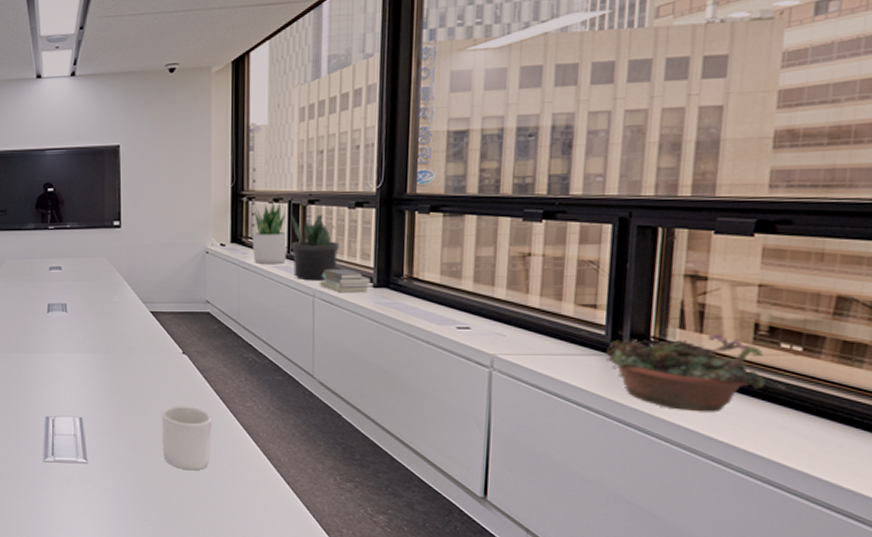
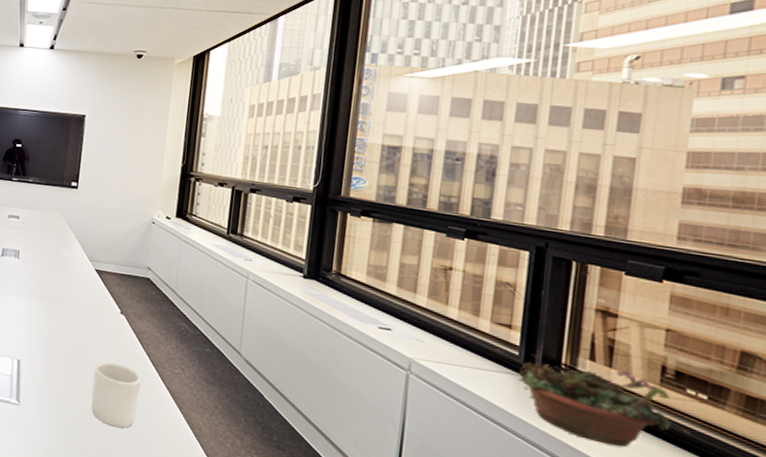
planter: present [253,203,287,265] -> none [195,187,229,244]
planter: present [290,213,339,281] -> none [230,199,275,265]
books: present [319,268,371,293] -> none [253,254,301,281]

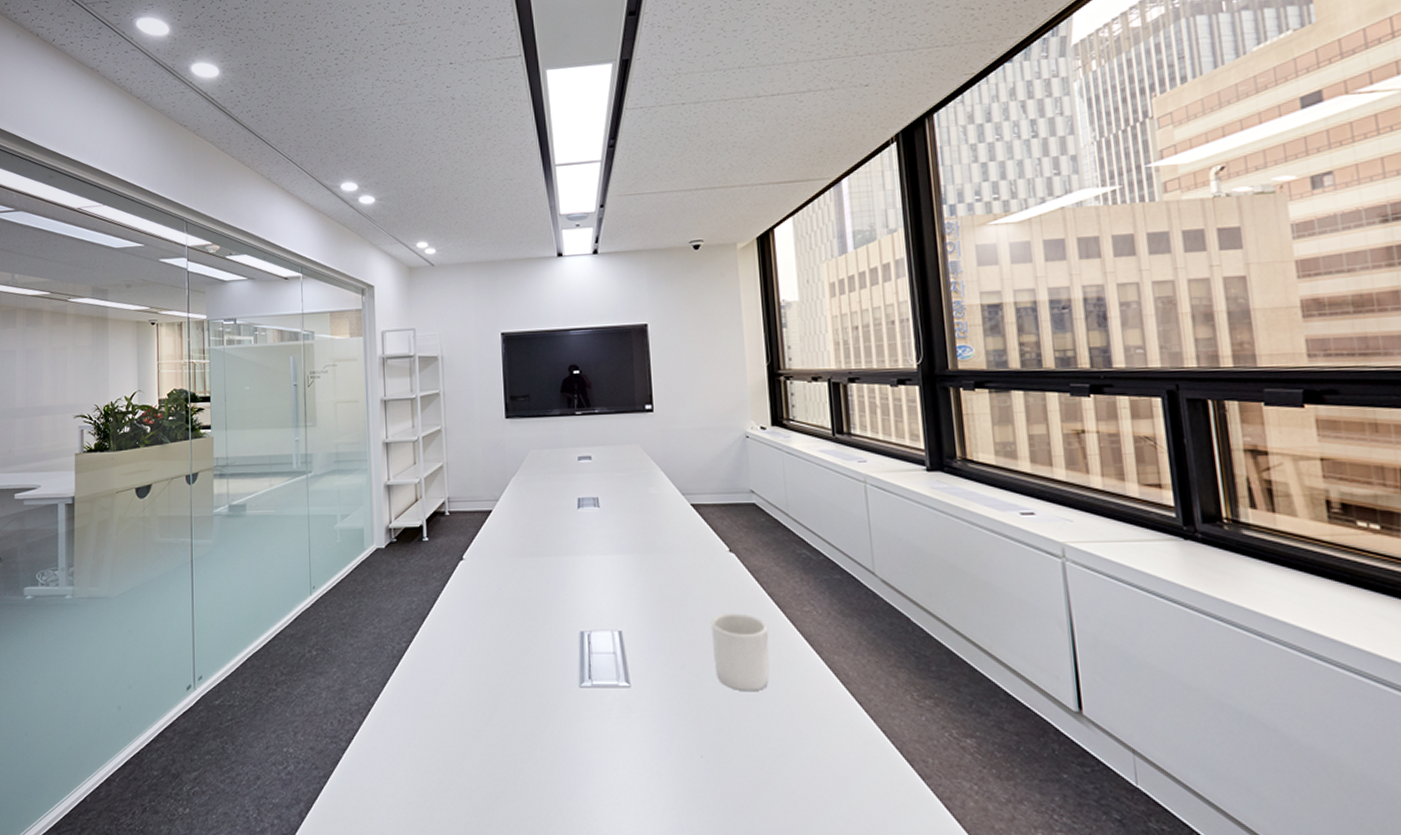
succulent planter: present [518,355,691,447] -> none [1180,512,1373,601]

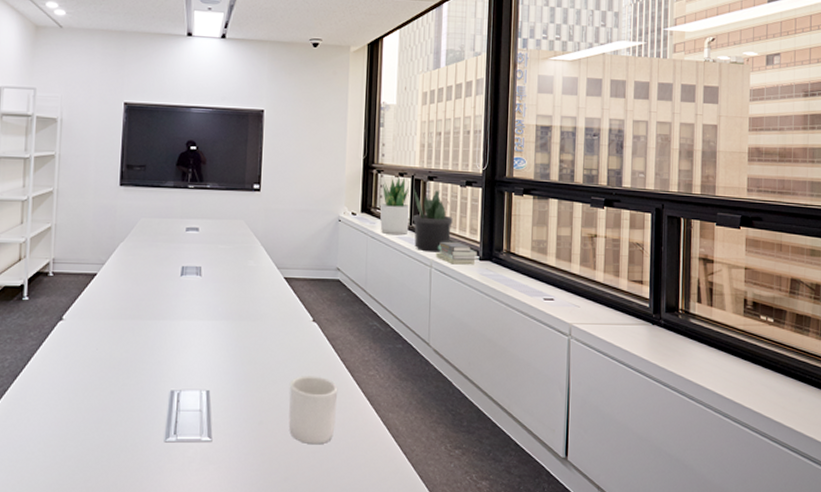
planter: none [794,382,832,449] -> present [380,177,410,235]
planter: none [831,392,887,466] -> present [413,188,453,252]
books: none [869,451,923,478] -> present [435,241,477,265]

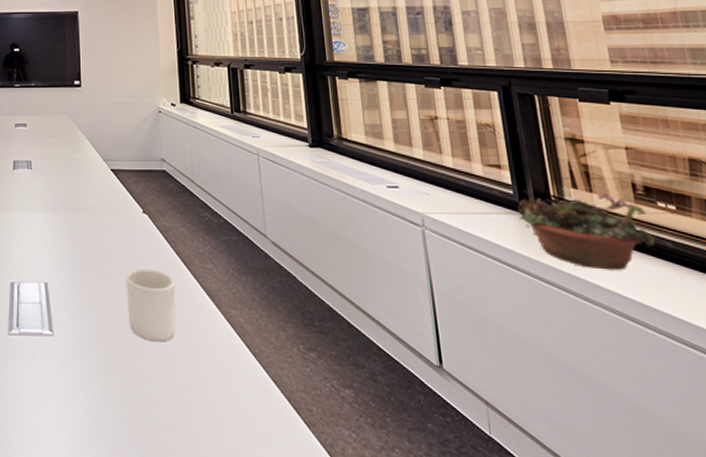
planter: present [380,177,410,235] -> none [199,67,231,124]
planter: present [413,188,453,252] -> none [230,77,276,140]
books: present [435,241,477,265] -> none [261,128,306,152]
succulent planter: none [650,305,765,374] -> present [517,191,673,270]

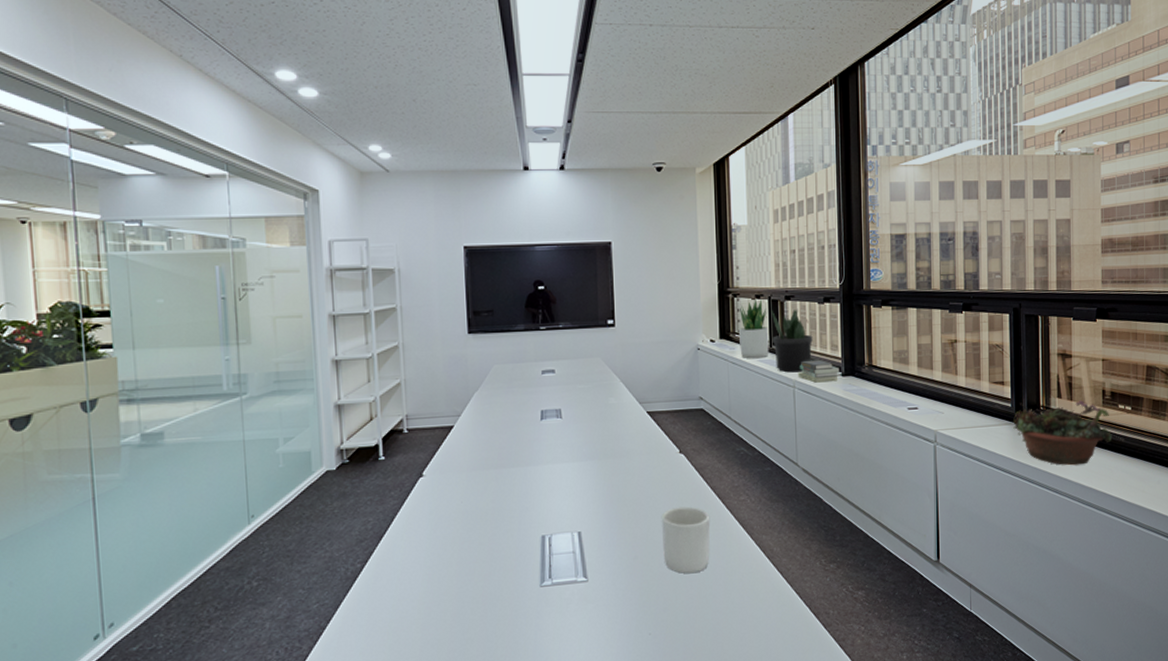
planter: none [199,67,231,124] -> present [739,299,769,359]
planter: none [230,77,276,140] -> present [771,308,813,373]
books: none [261,128,306,152] -> present [797,359,839,383]

